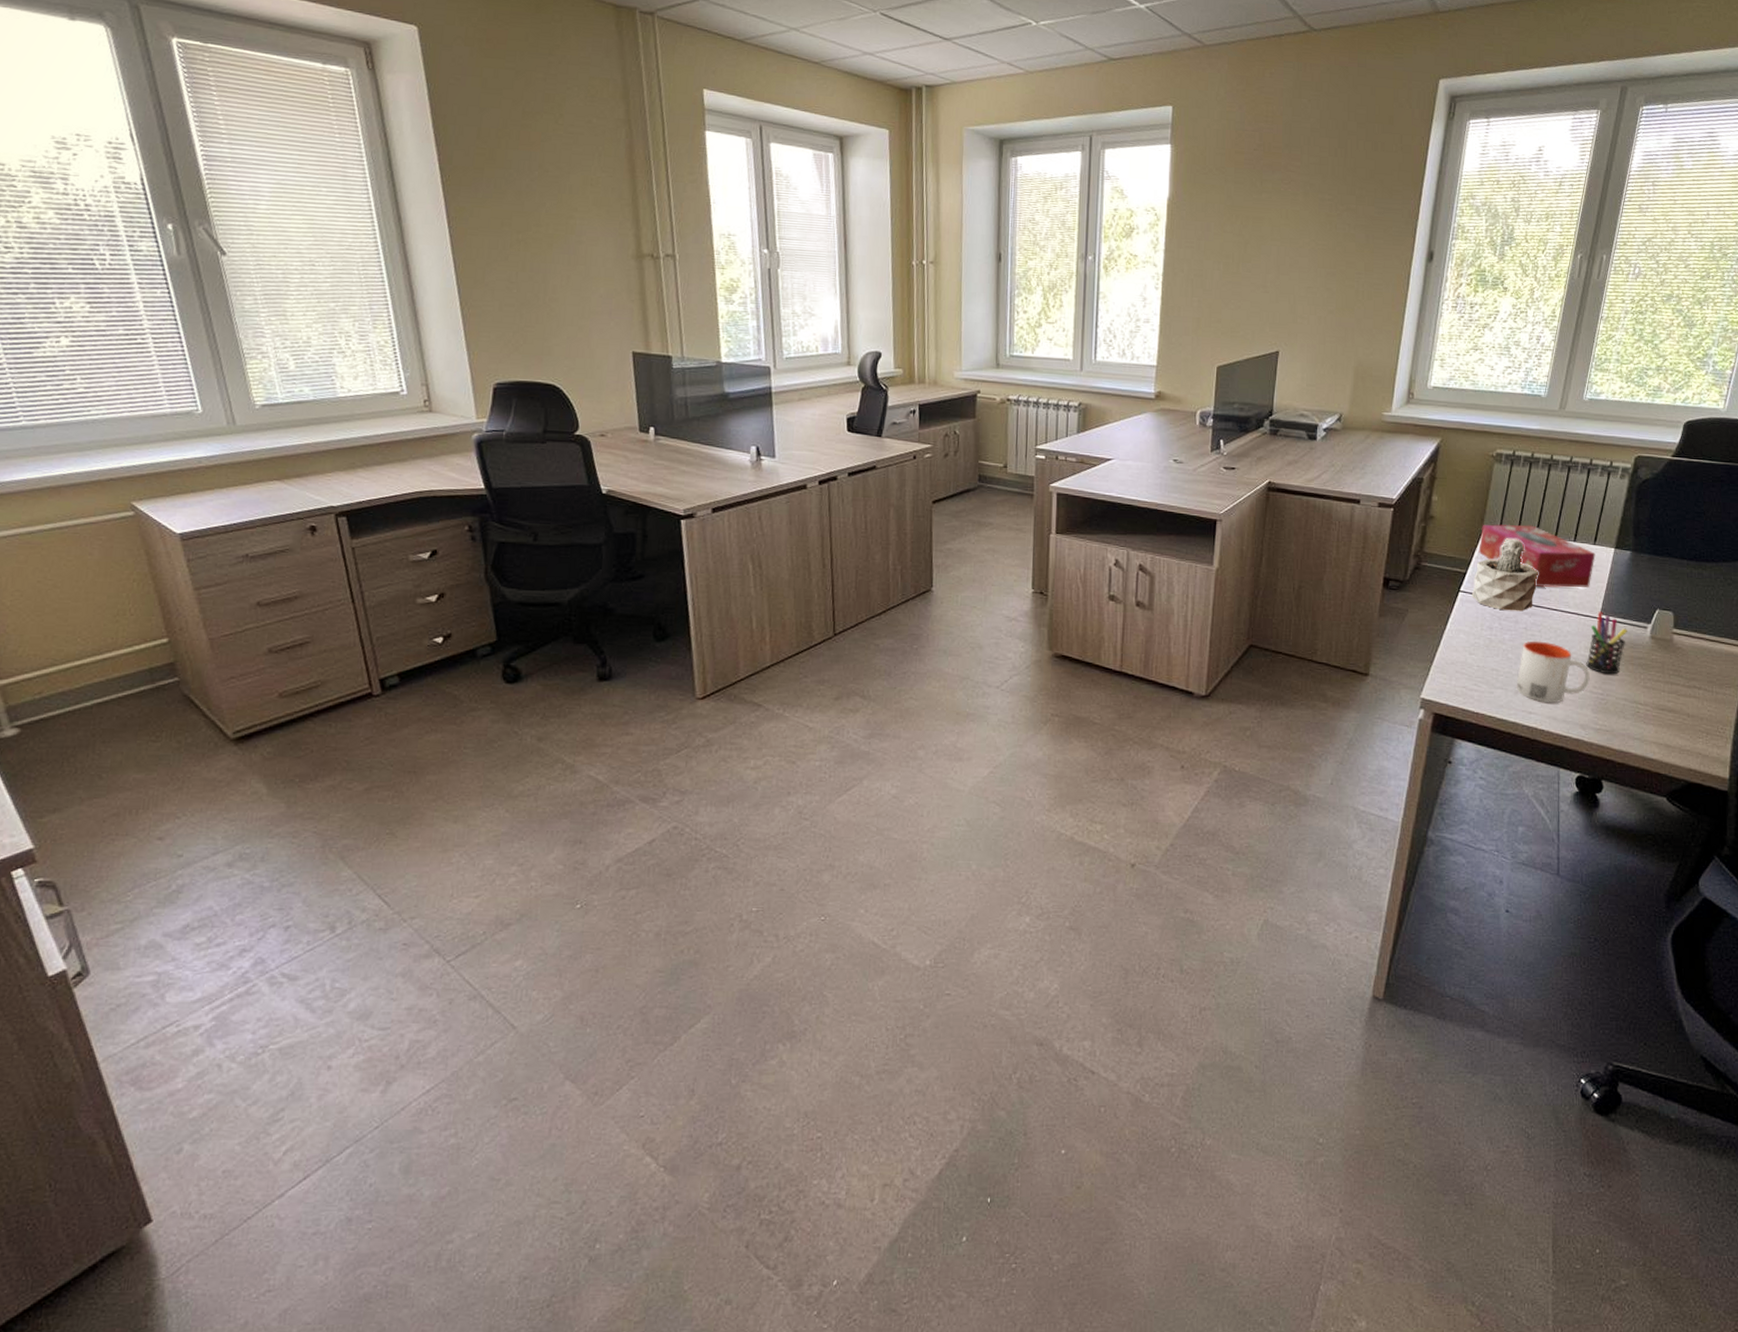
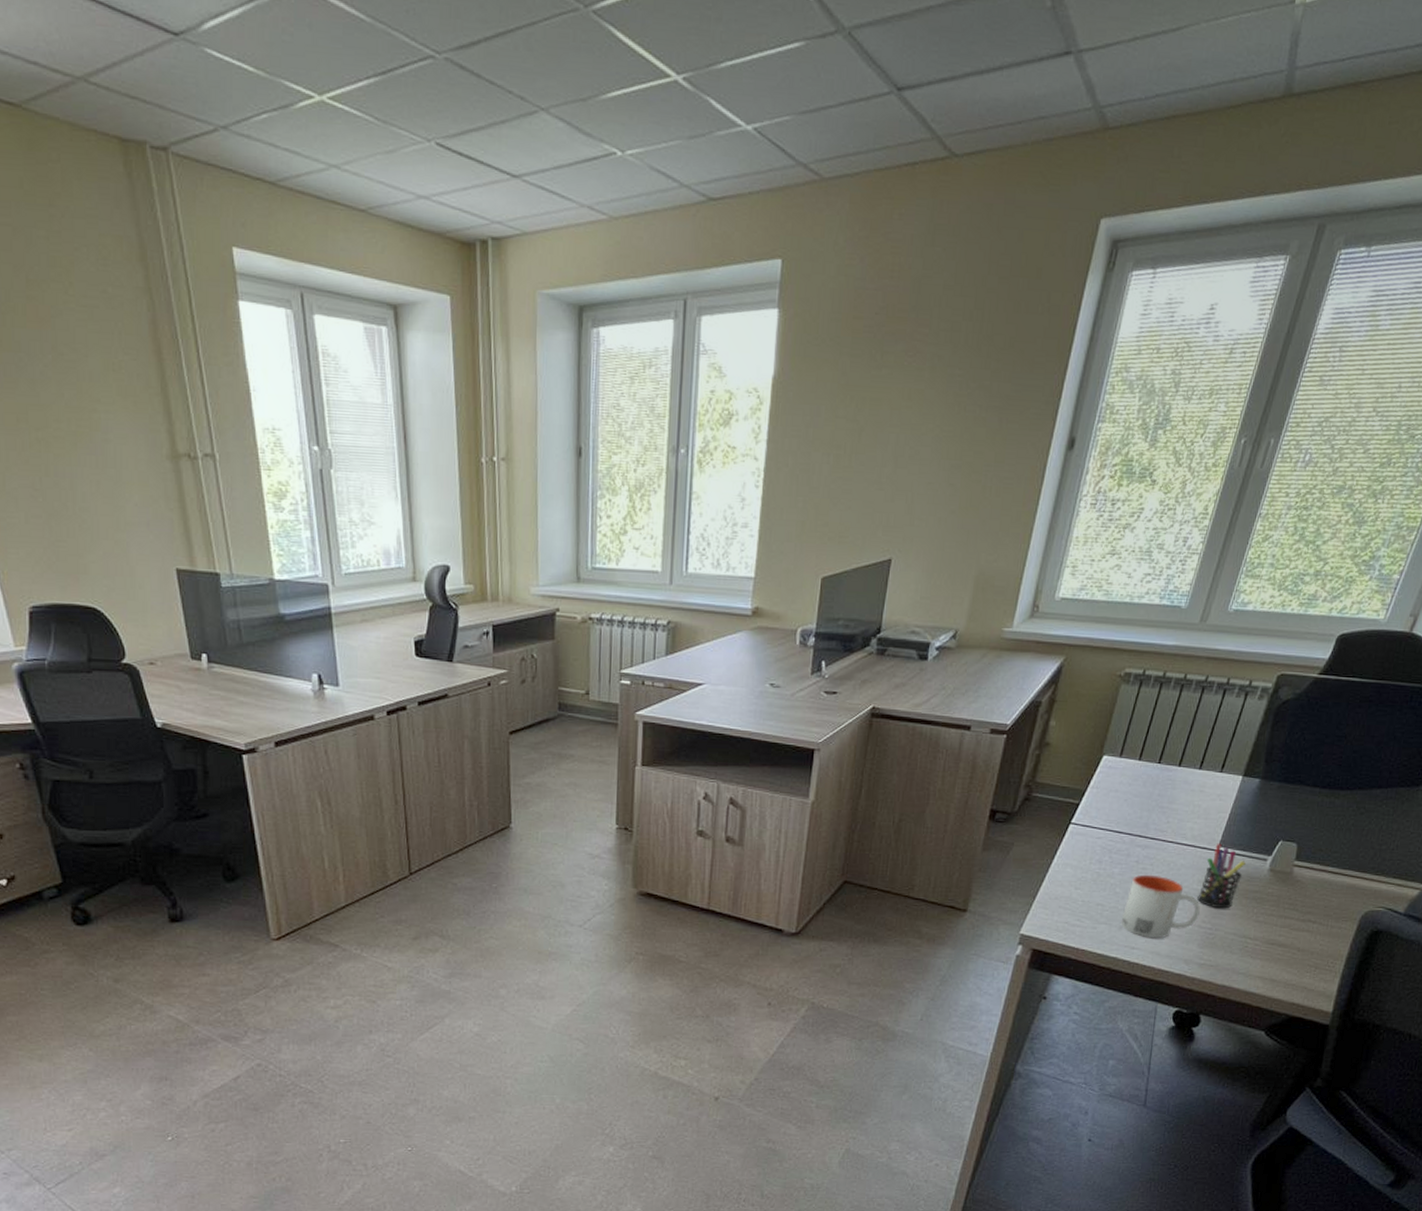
succulent plant: present [1471,538,1539,612] -> none [1082,766,1158,844]
tissue box: present [1478,524,1596,589] -> none [1094,750,1221,819]

